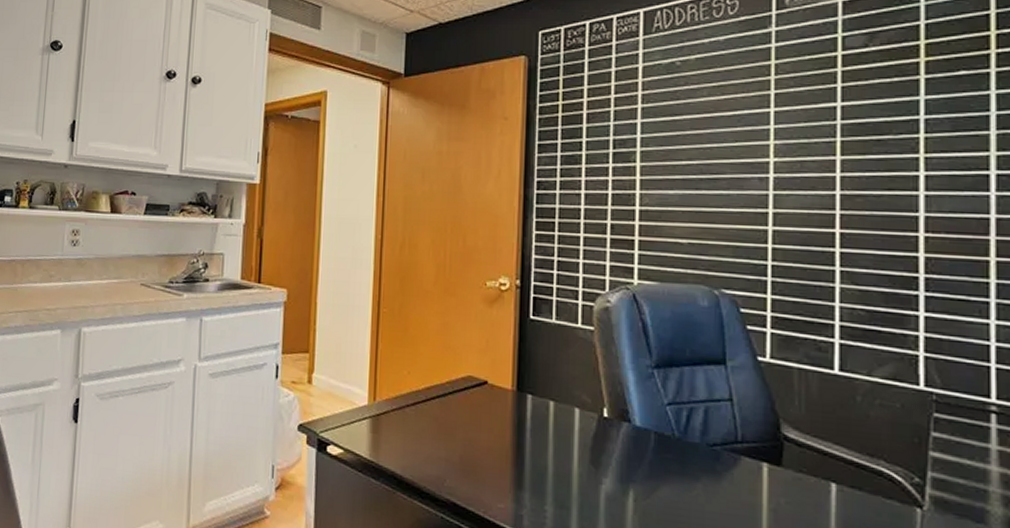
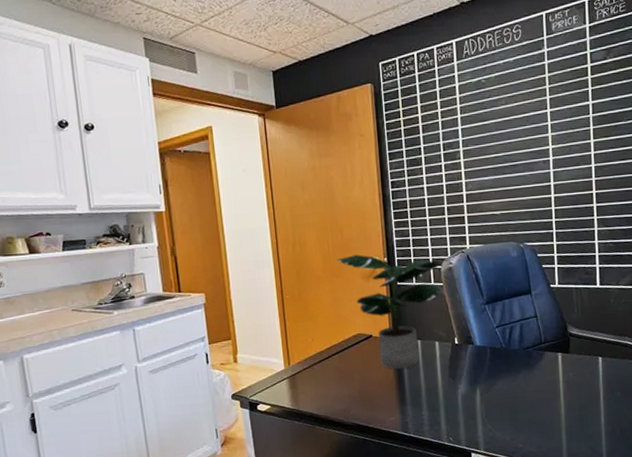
potted plant: none [453,269,592,438] -> present [336,254,440,370]

